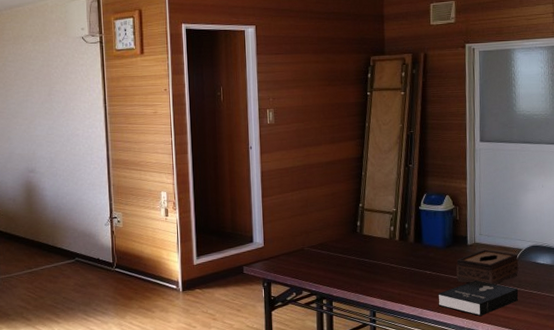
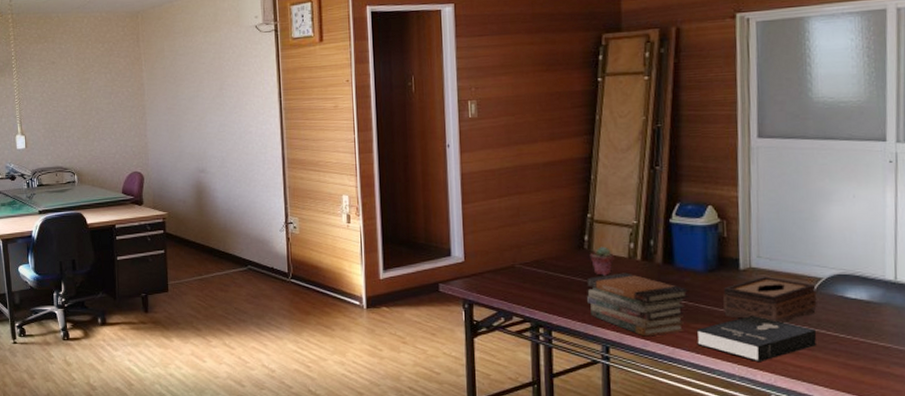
book stack: none [359,251,433,302] -> present [586,273,690,337]
potted succulent: none [361,230,379,254] -> present [589,246,614,276]

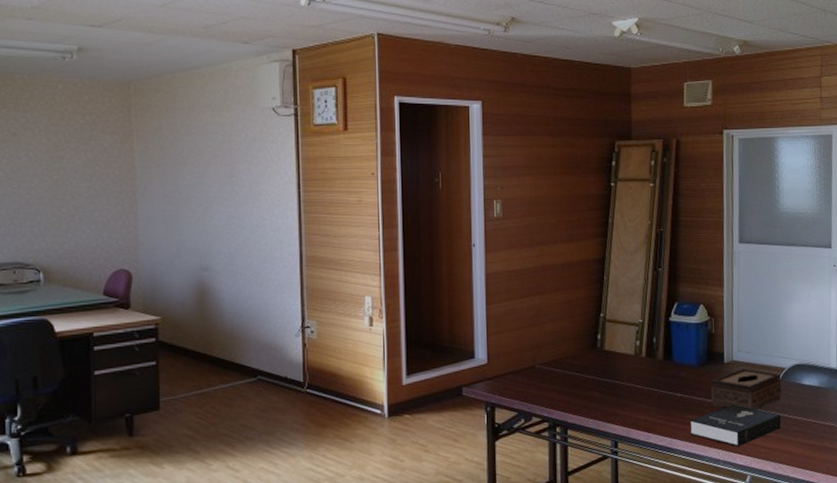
book stack: present [586,273,690,337] -> none [599,369,685,430]
potted succulent: present [589,246,614,276] -> none [602,344,623,373]

